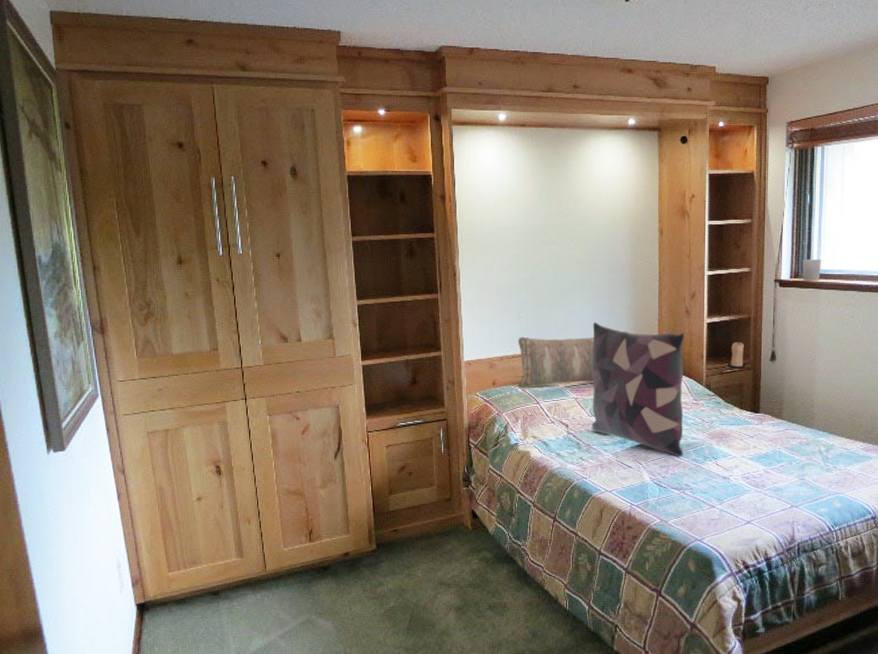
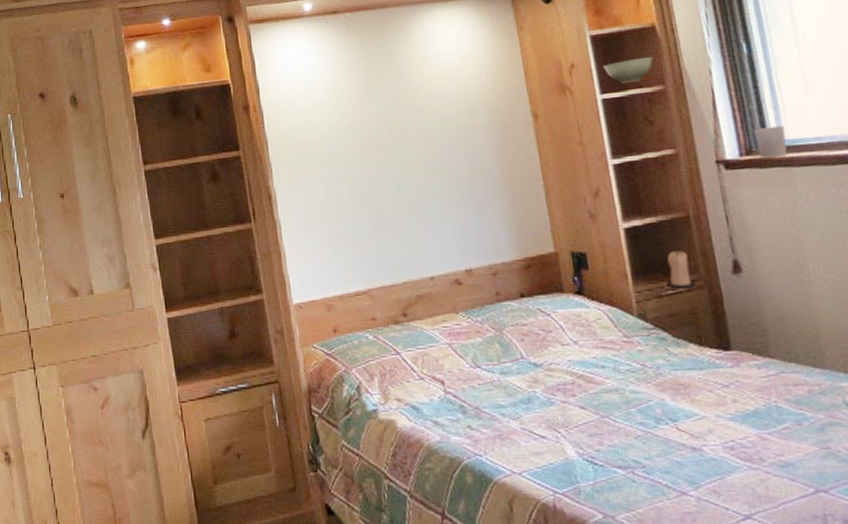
pillow: present [517,330,629,388] -> none [359,248,511,334]
pillow: present [592,322,685,457] -> none [458,241,622,420]
bowl: none [714,196,749,215] -> present [603,56,654,85]

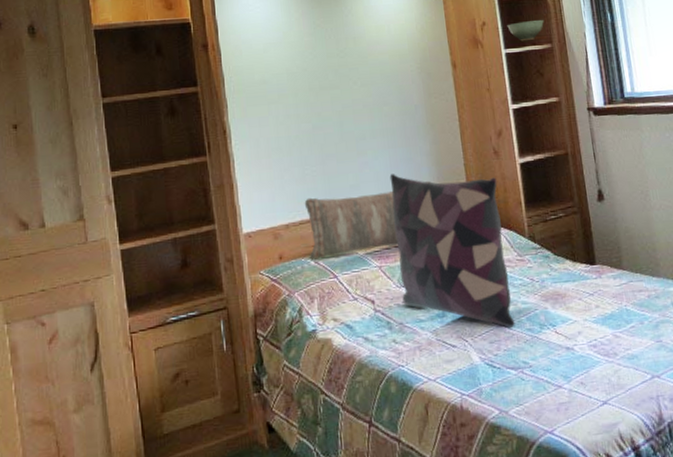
pillow: none [359,248,511,334] -> present [304,180,432,260]
pillow: none [458,241,622,420] -> present [389,174,515,327]
candle: present [667,249,696,290] -> none [551,181,571,216]
candle holder: present [753,126,787,159] -> none [614,81,637,108]

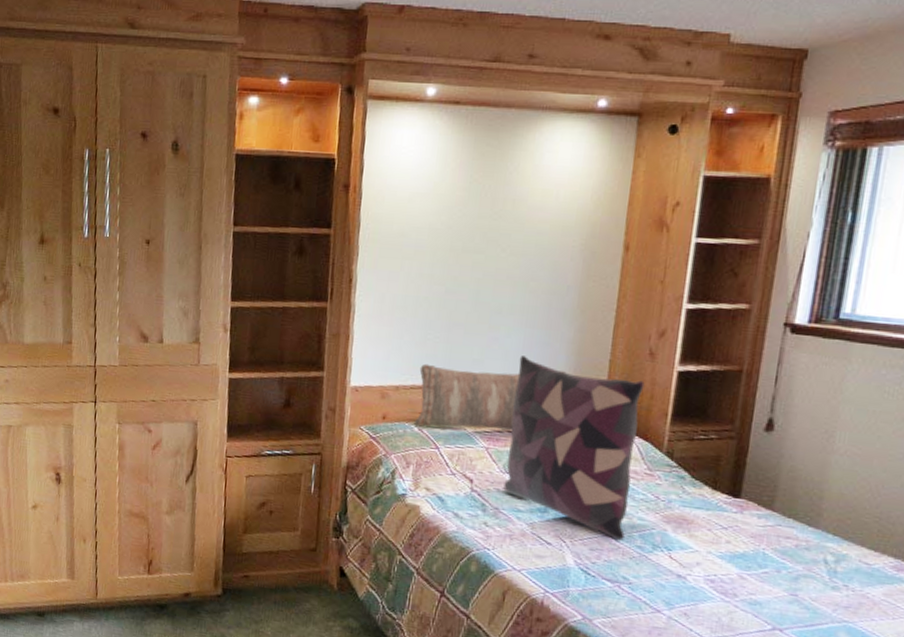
bowl: present [507,19,545,42] -> none [707,207,759,233]

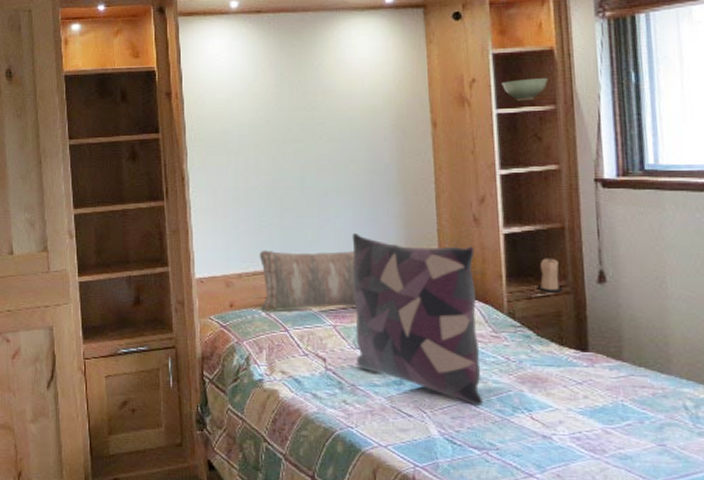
candle: none [701,399,730,438] -> present [537,256,563,294]
bowl: none [707,207,759,233] -> present [501,77,549,102]

